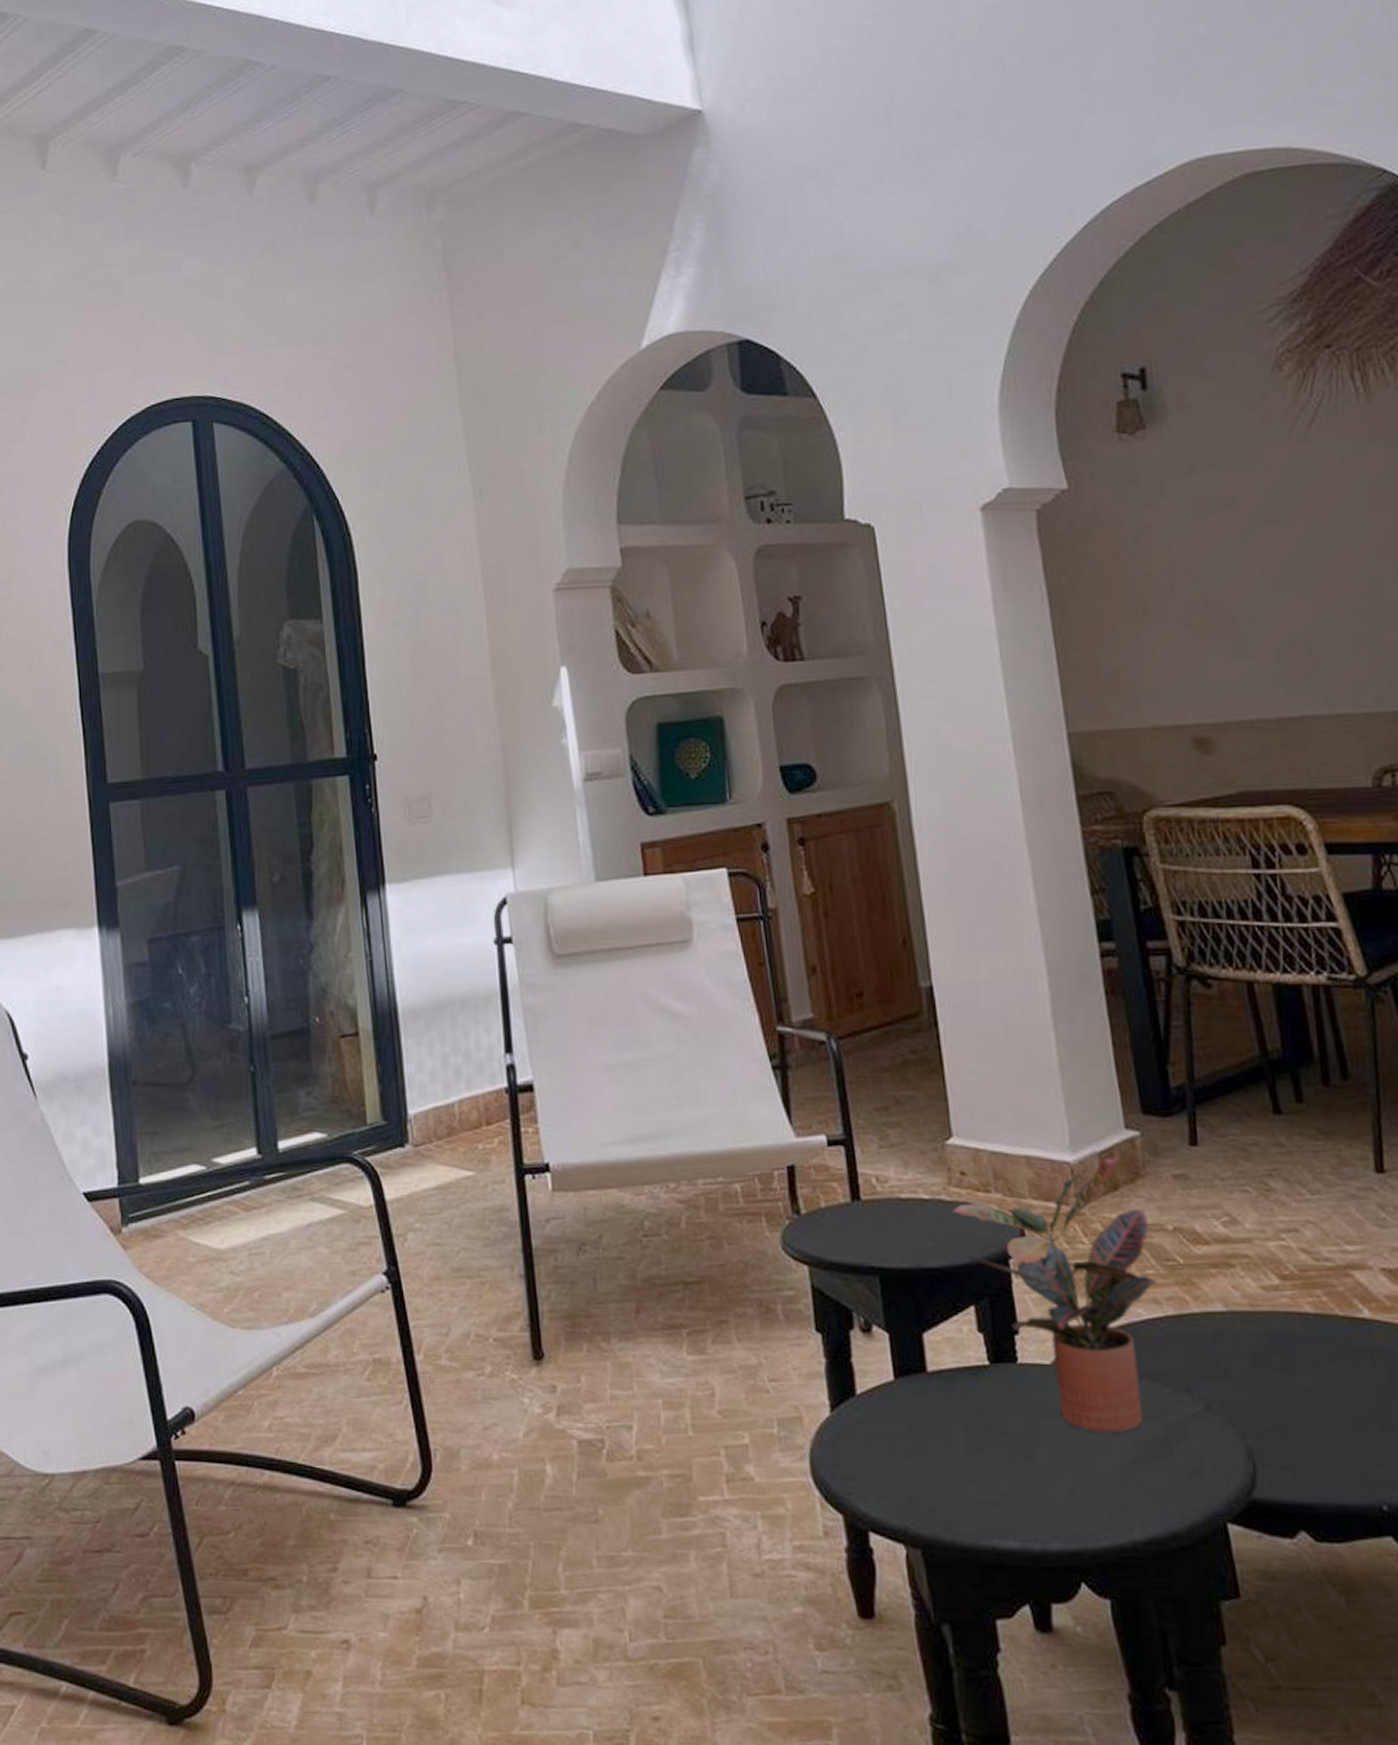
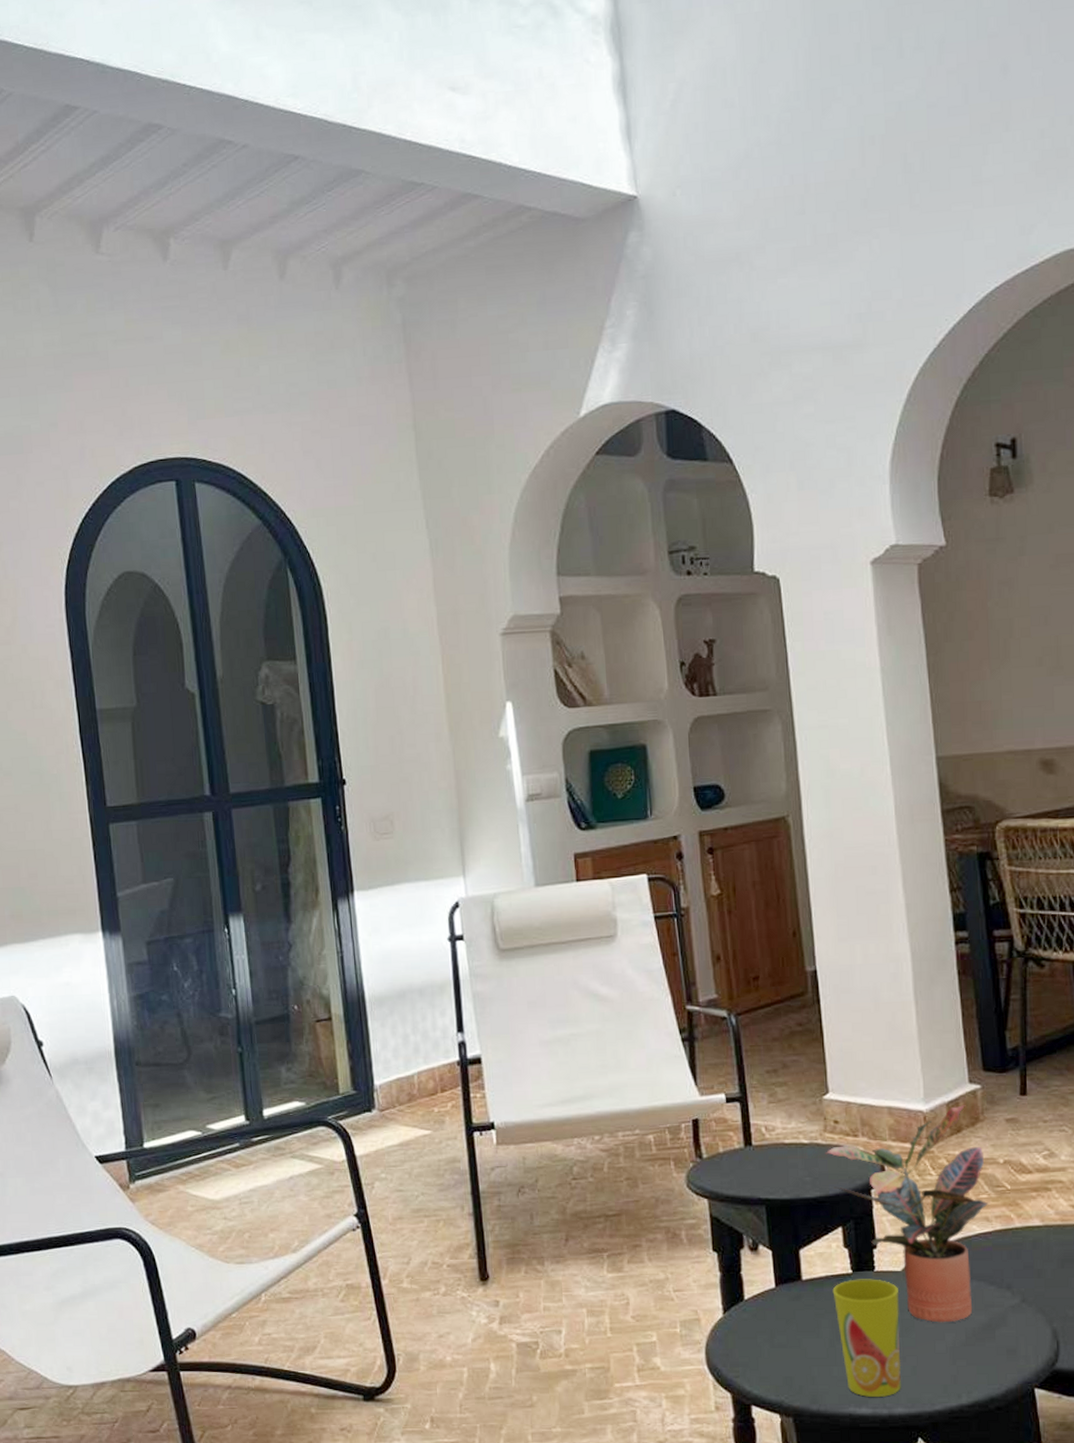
cup: none [965,1373,1057,1527] -> present [832,1279,901,1397]

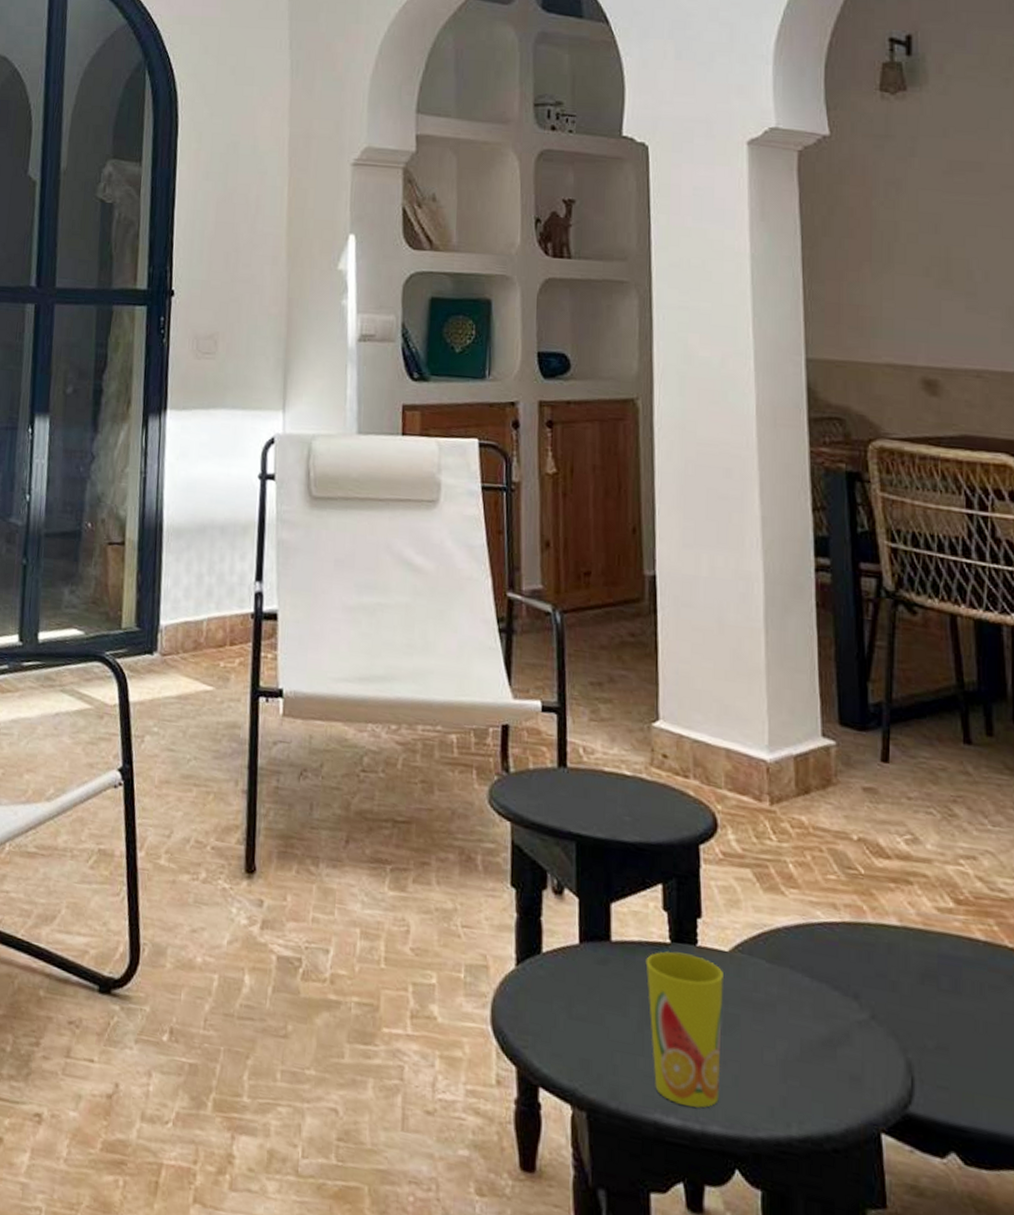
potted plant: present [825,1105,988,1323] -> none [649,761,836,1028]

